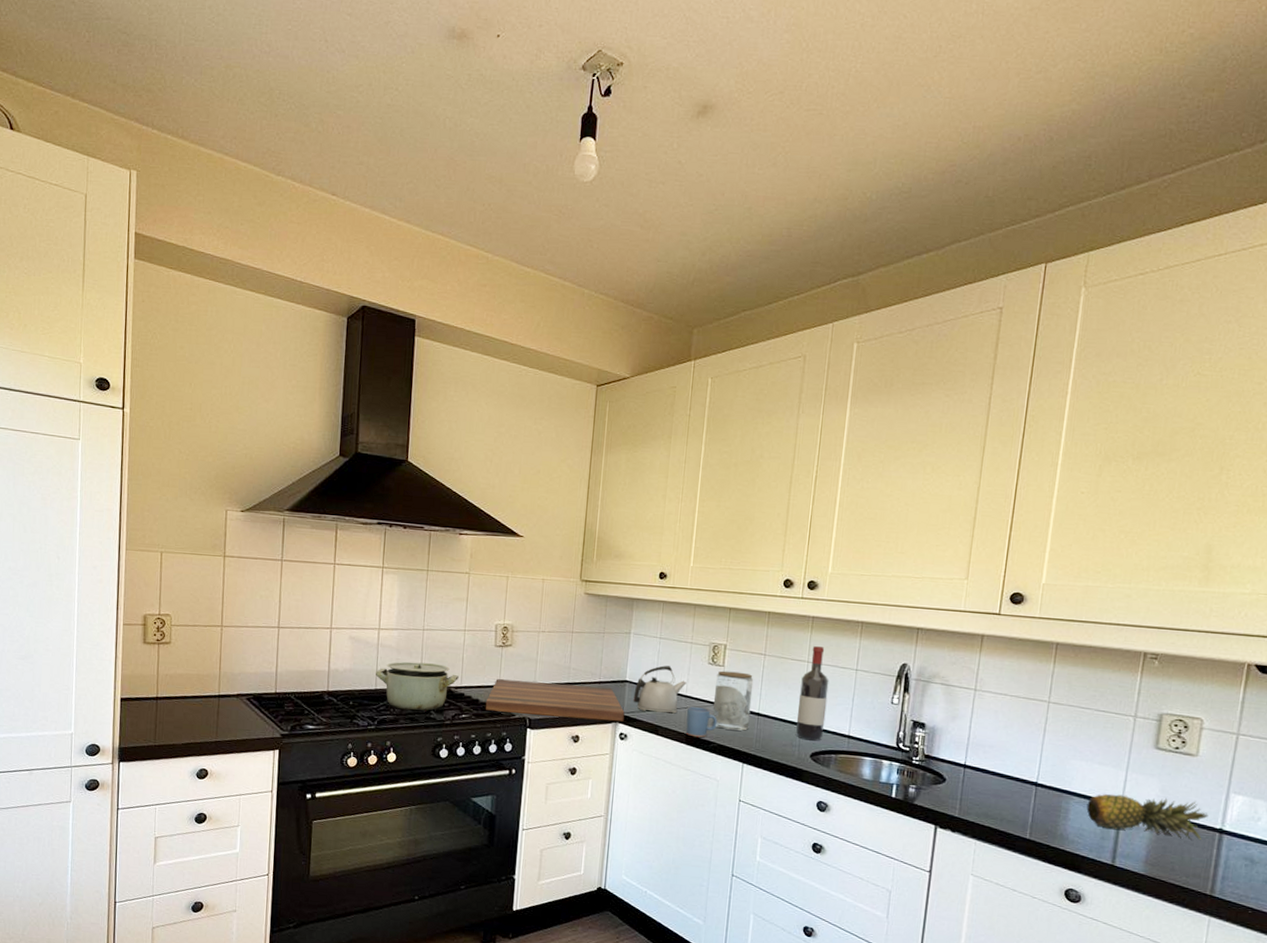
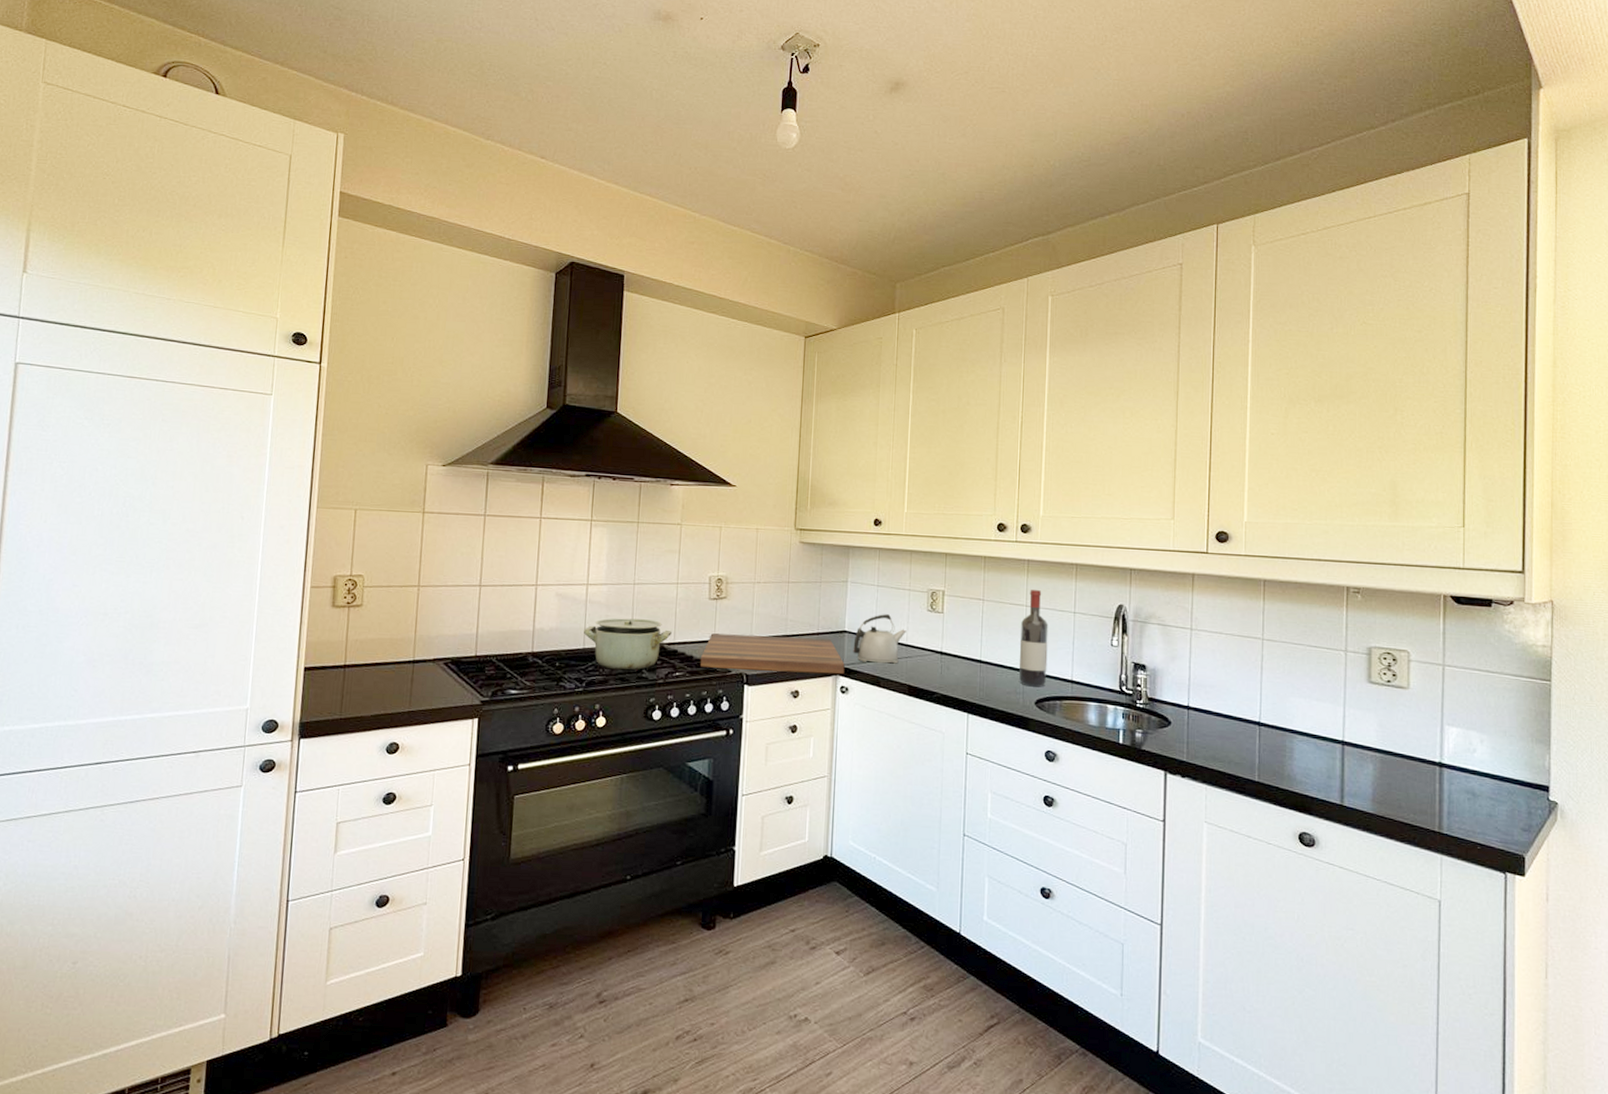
mug: present [686,706,718,738] -> none [908,655,940,688]
jar: present [711,670,754,731] -> none [933,617,974,679]
fruit: present [1086,793,1209,840] -> none [1310,730,1427,775]

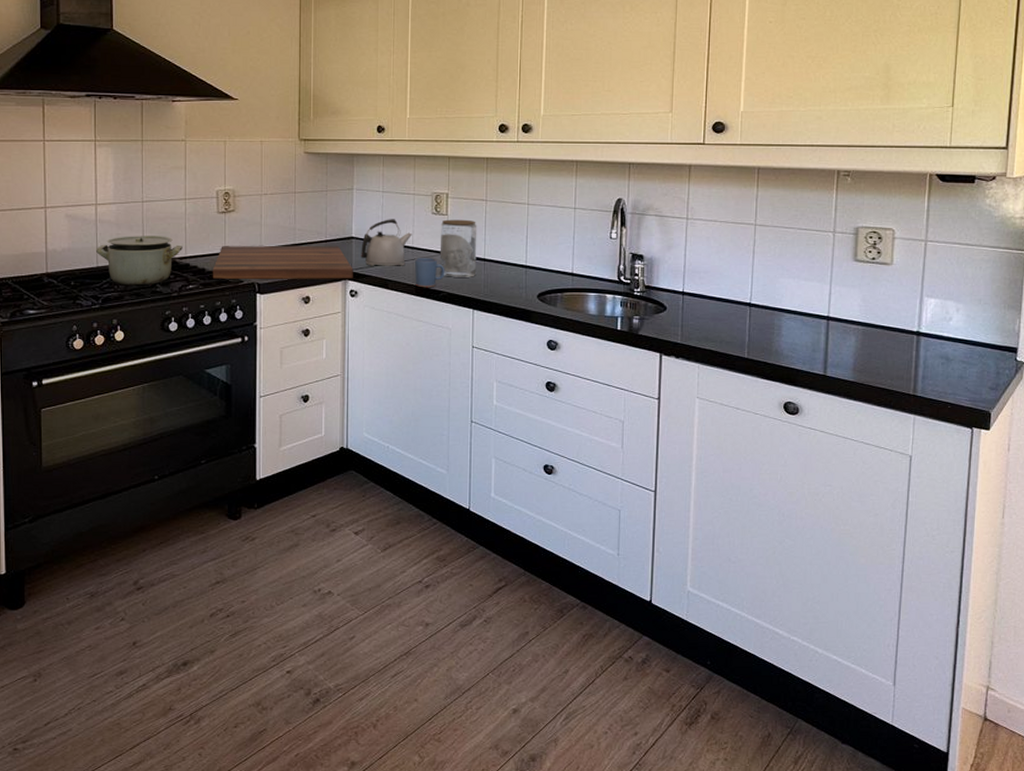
mug: none [908,655,940,688] -> present [414,257,445,288]
jar: none [933,617,974,679] -> present [439,219,477,277]
wine bottle: present [1019,590,1049,687] -> none [521,188,550,281]

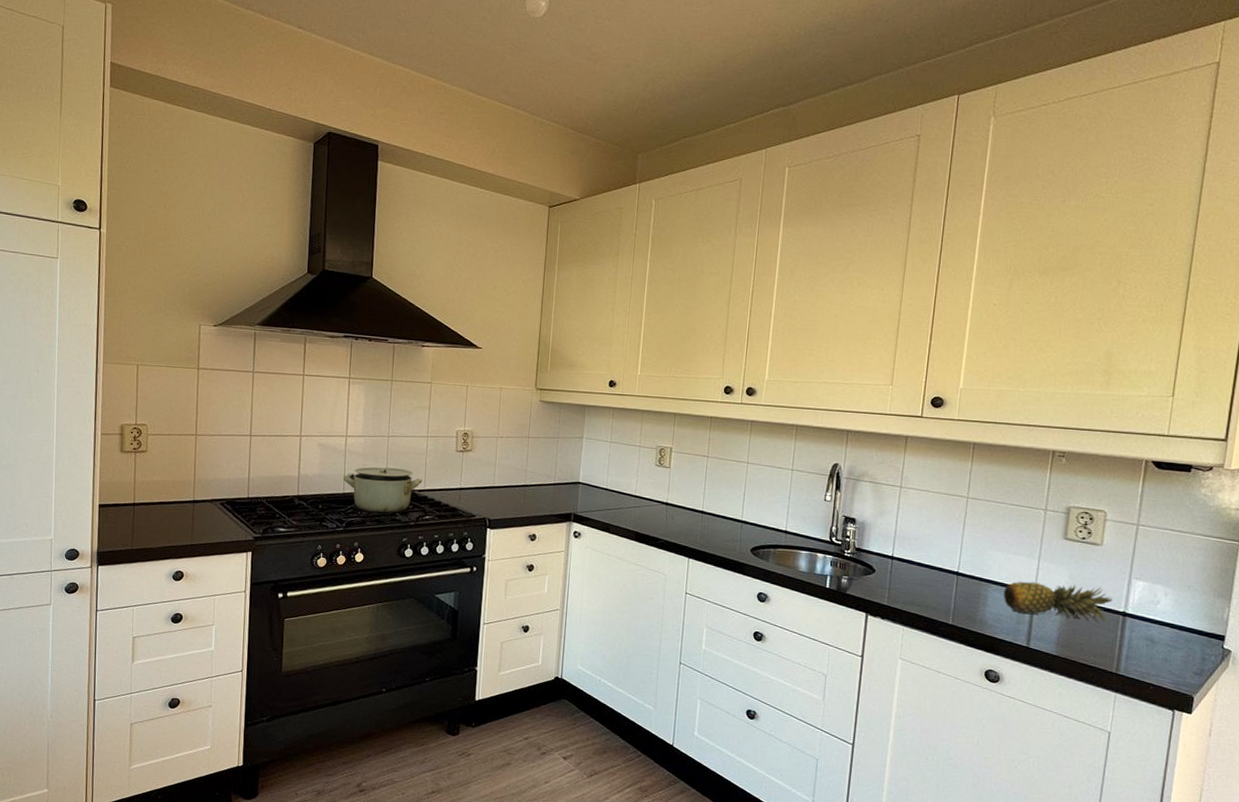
cutting board: present [212,245,353,279] -> none [447,482,578,521]
kettle: present [361,219,412,266] -> none [586,468,635,513]
mug: present [414,257,445,288] -> none [635,505,665,535]
jar: present [439,219,477,277] -> none [659,472,698,528]
fruit: none [797,306,906,344] -> present [1003,581,1113,622]

